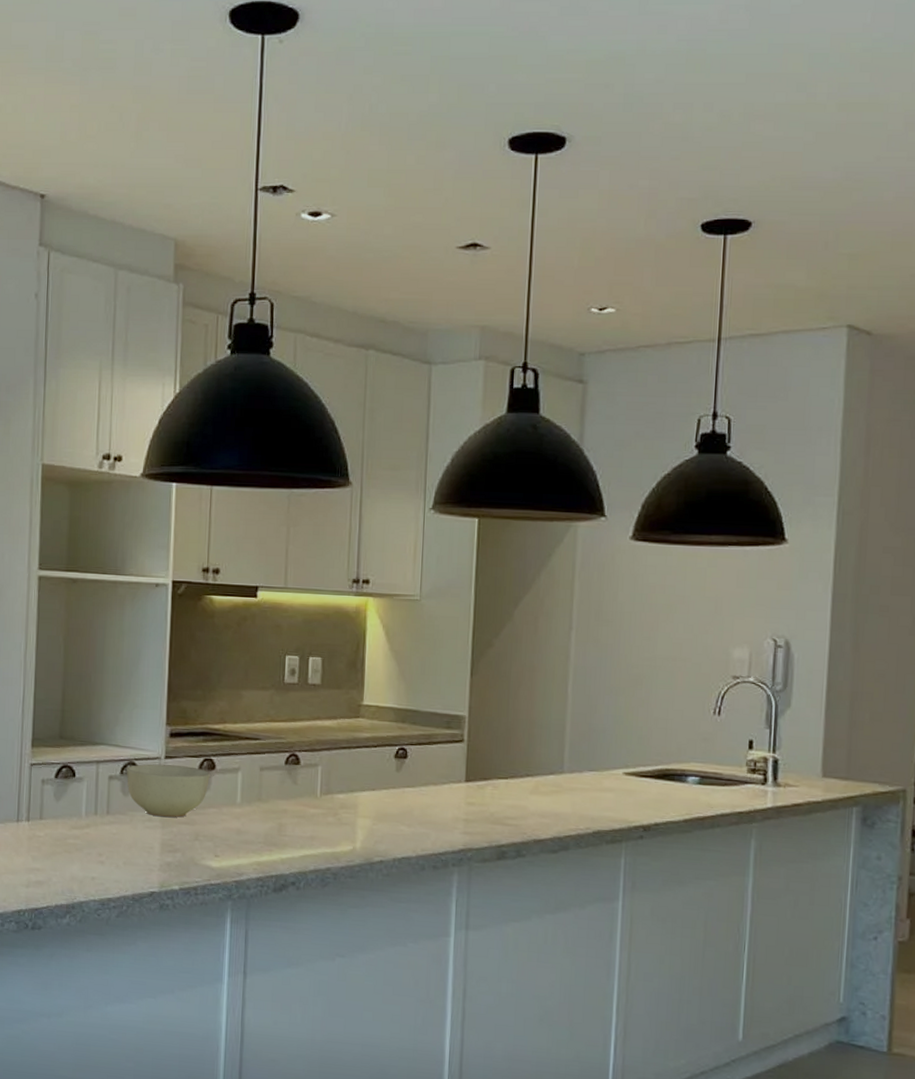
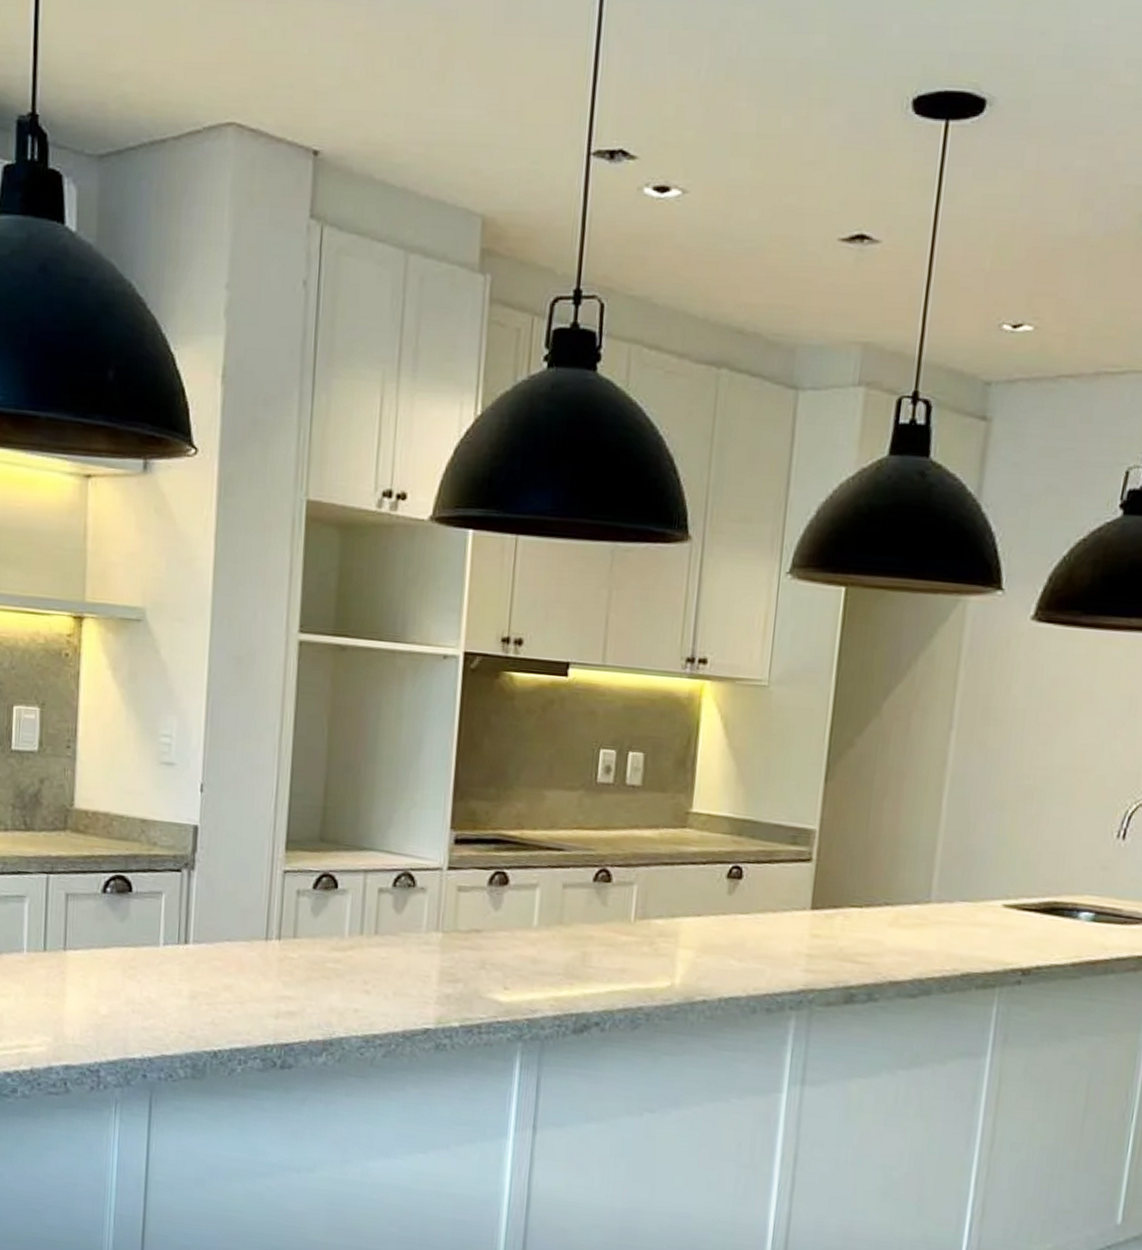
bowl: present [126,764,211,818] -> none [400,875,503,941]

